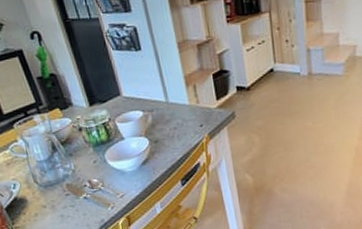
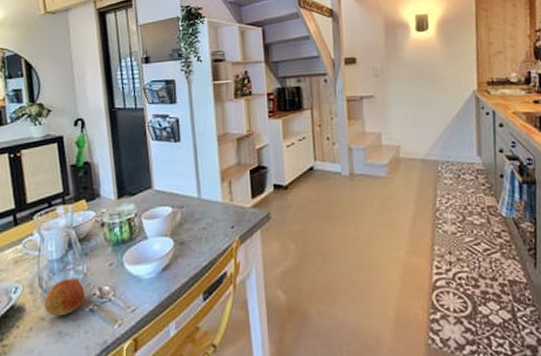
apple: none [42,174,78,205] -> present [44,278,85,317]

